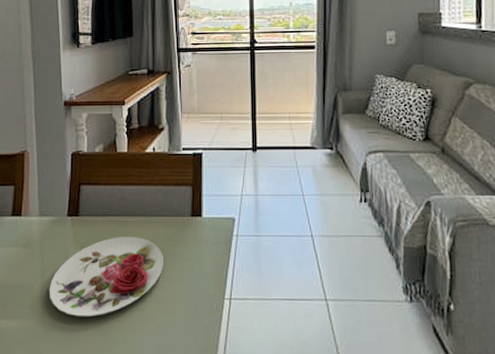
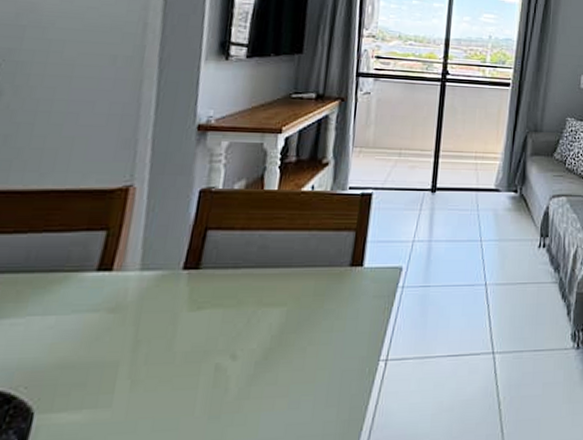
plate: present [49,236,163,317] -> none [141,291,309,399]

